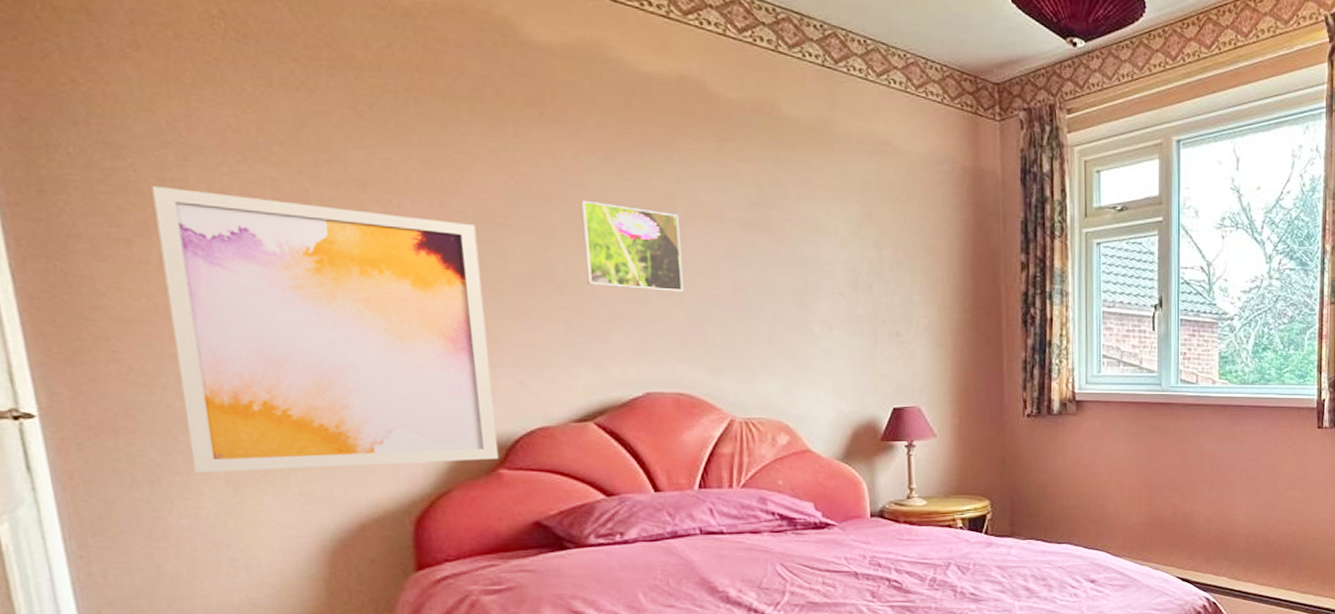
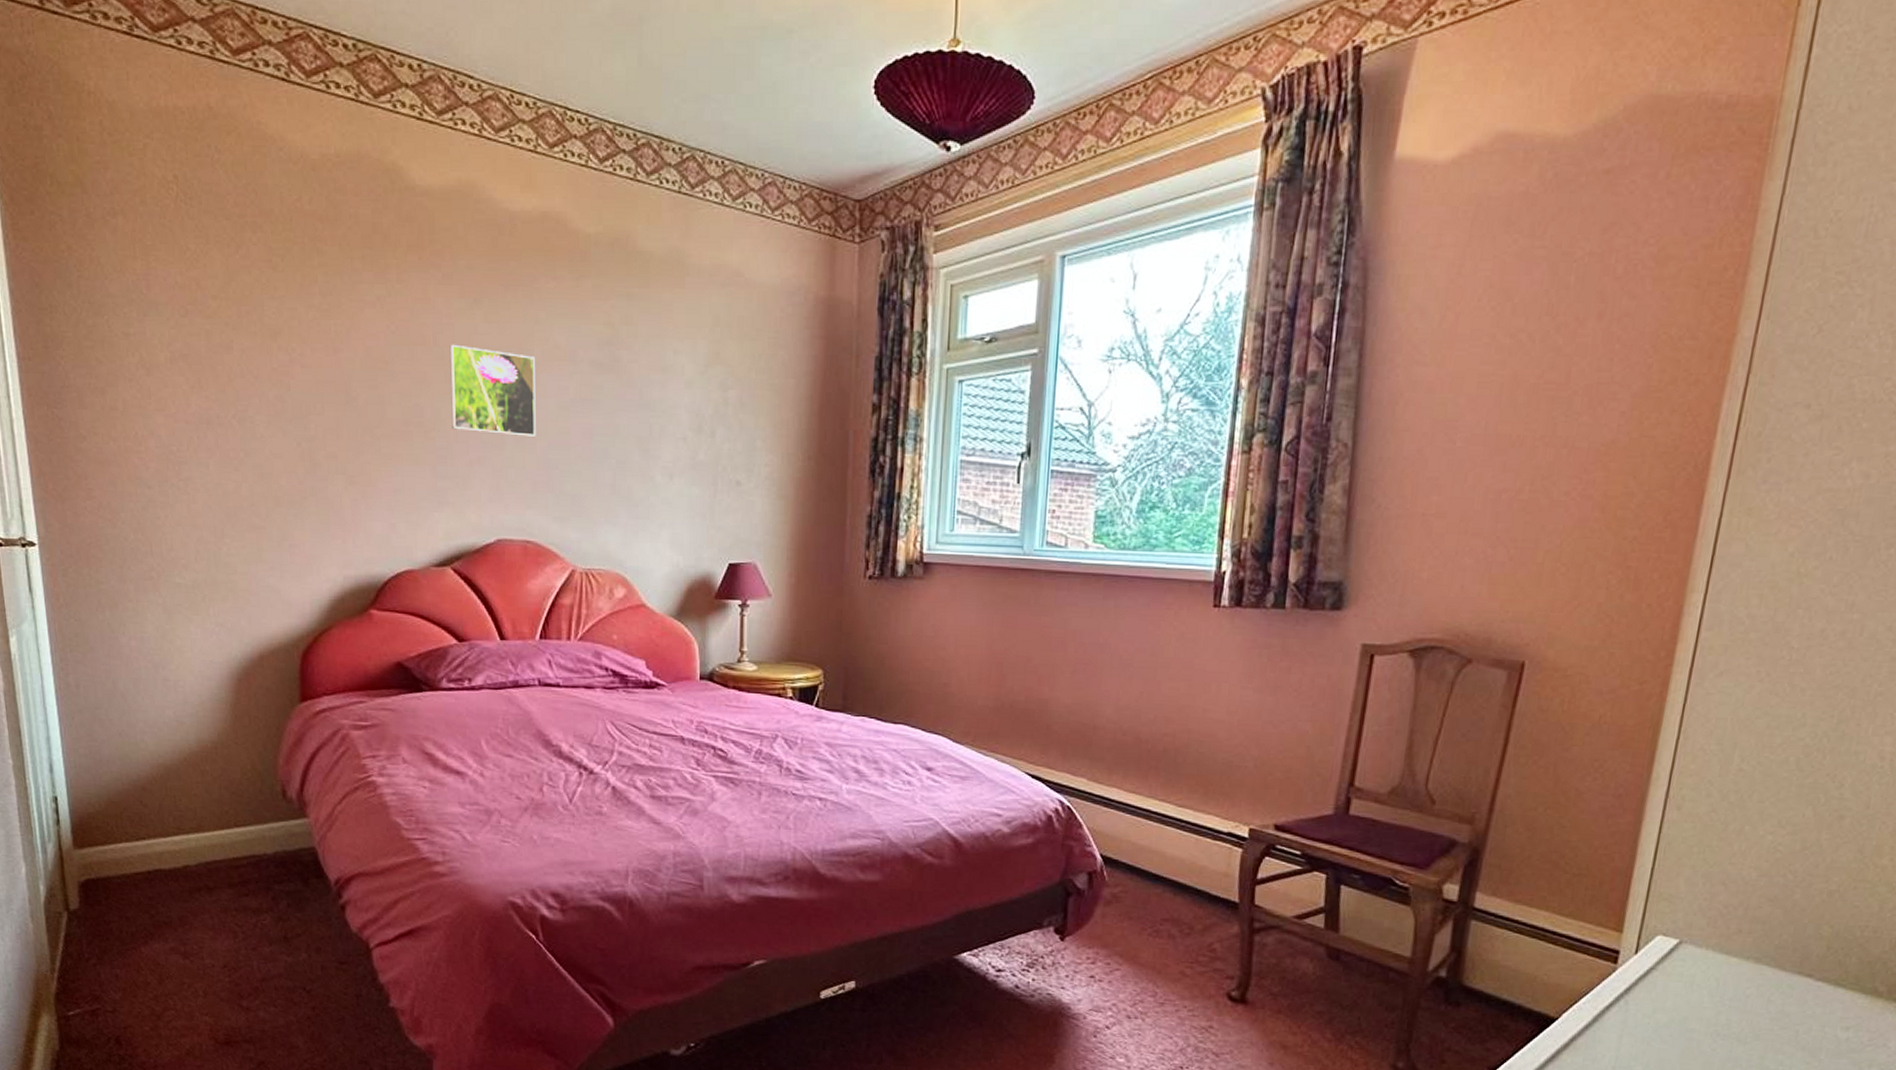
wall art: present [151,186,500,473] -> none [120,340,371,601]

